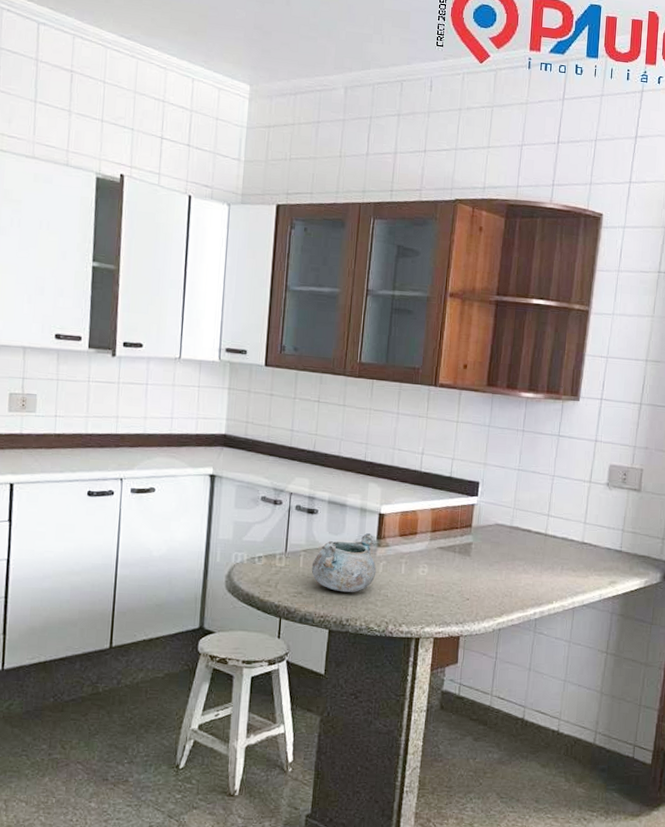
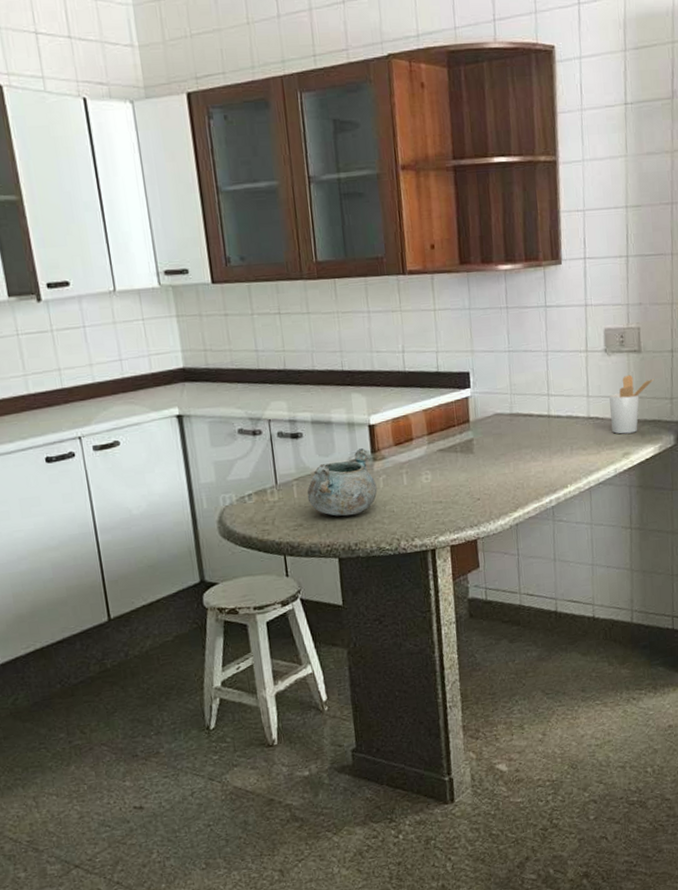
utensil holder: none [602,510,650,564] -> present [609,374,655,434]

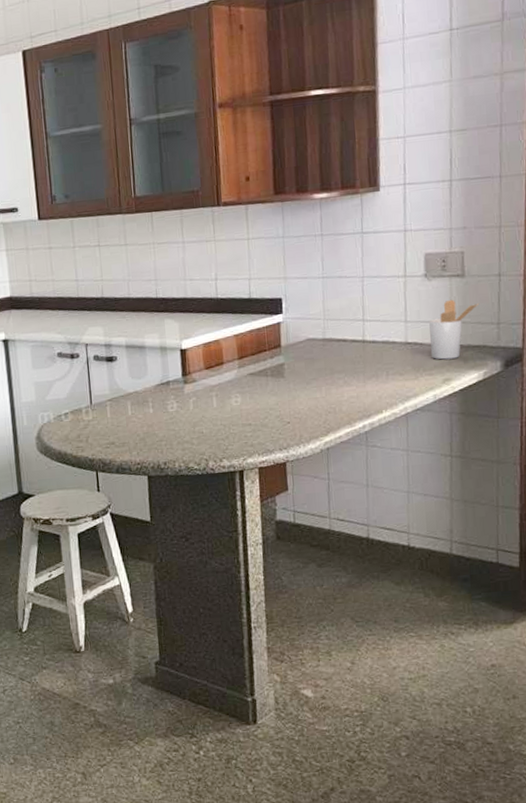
bowl: present [307,448,377,517] -> none [119,372,187,436]

